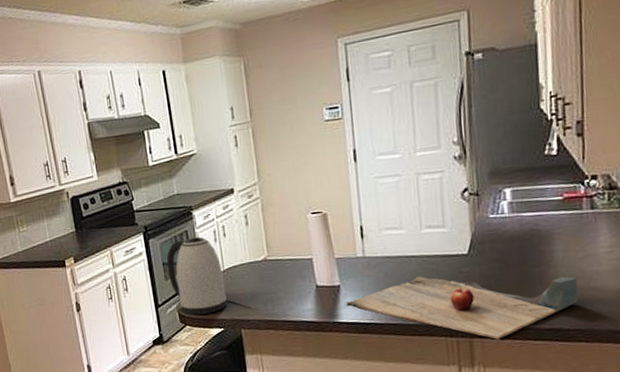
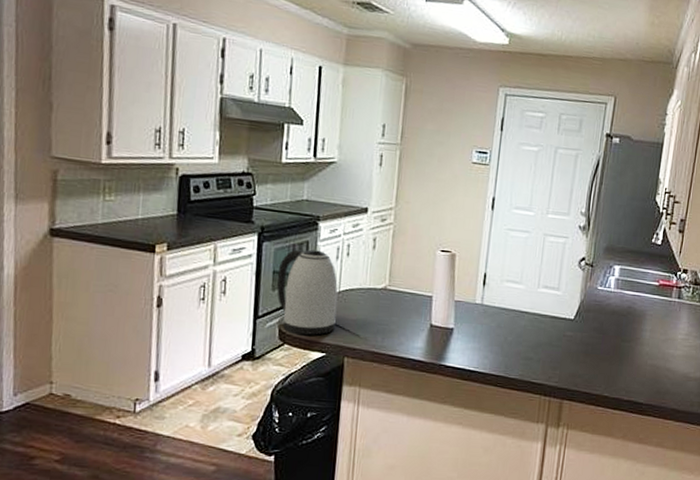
cutting board: present [345,276,578,339] -> none [455,332,657,404]

